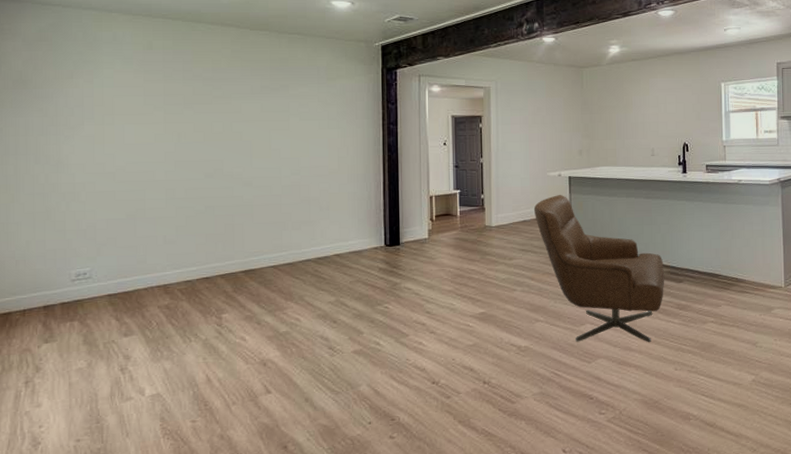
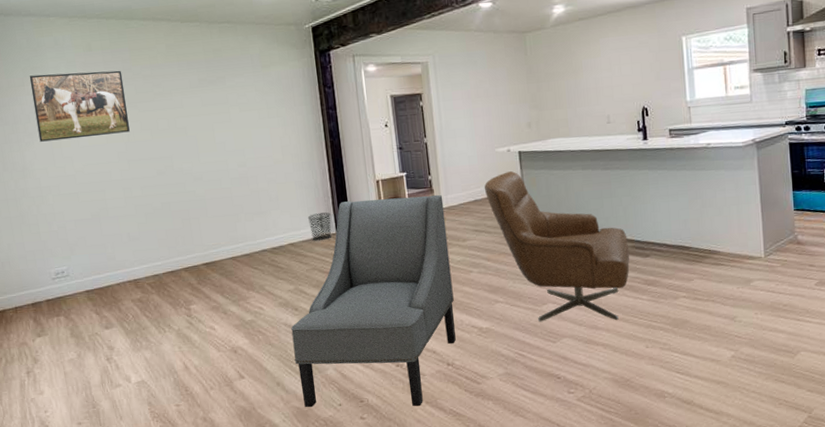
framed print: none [79,68,182,136] -> present [29,70,130,142]
chair: none [327,213,495,426] -> present [291,194,456,408]
waste bin: none [357,225,381,253] -> present [307,212,332,241]

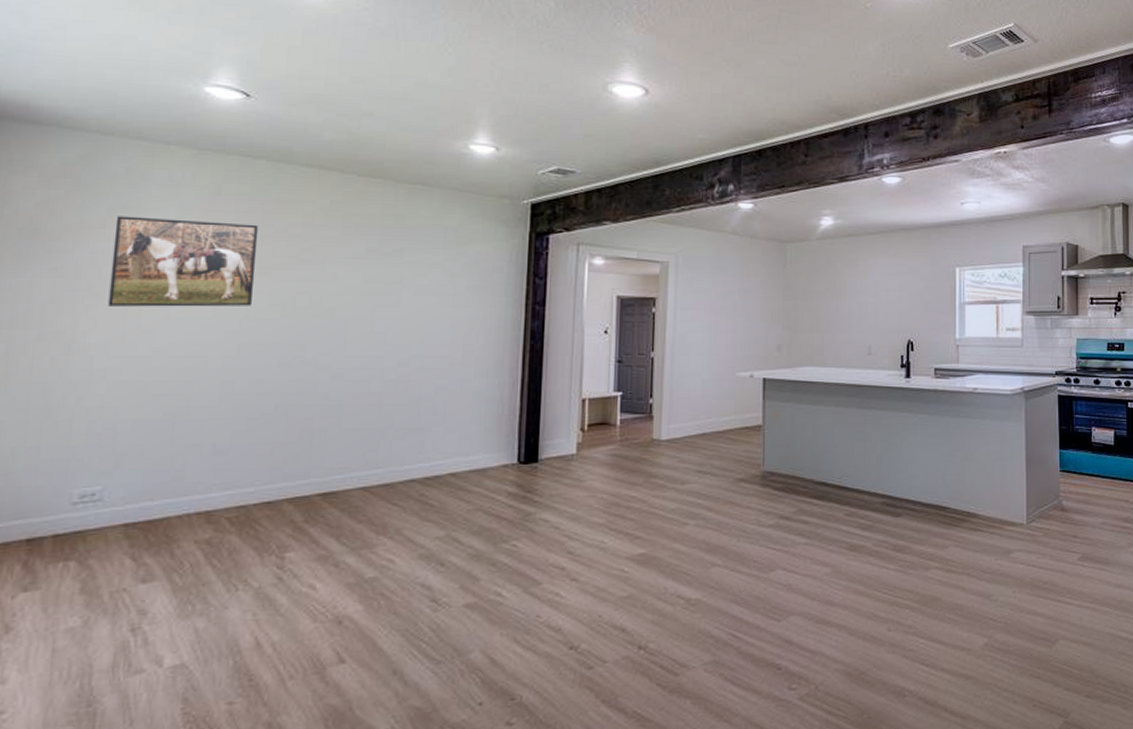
chair: present [291,194,456,408] -> none [425,422,664,708]
waste bin: present [307,212,332,241] -> none [481,435,514,473]
chair: present [484,171,630,322] -> none [716,401,879,594]

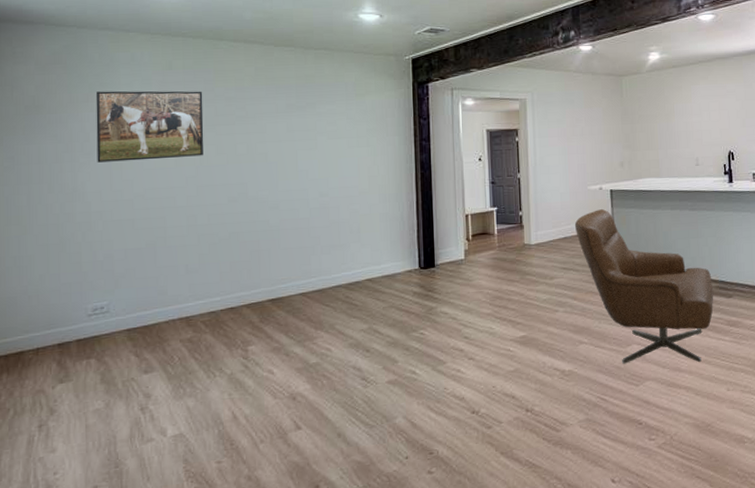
chair: none [716,401,879,594] -> present [574,209,714,364]

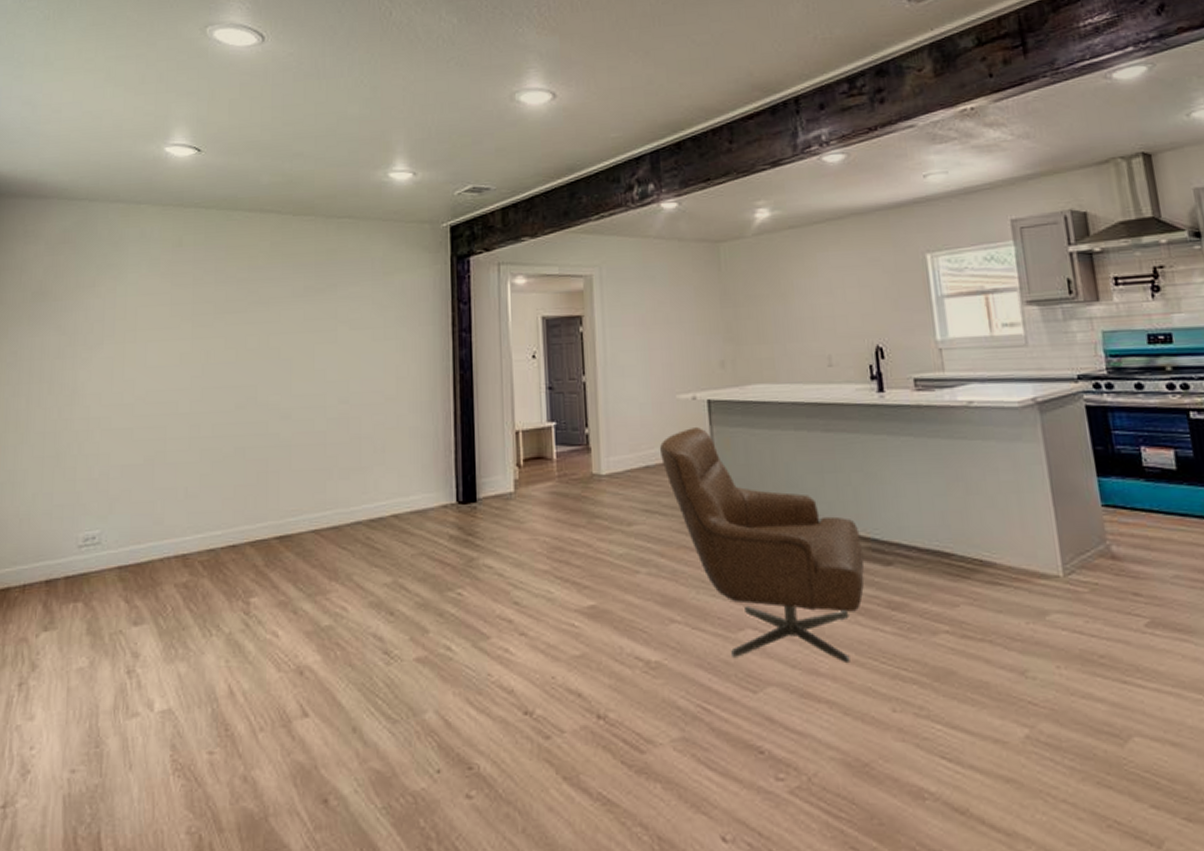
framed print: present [95,91,204,163] -> none [99,271,213,359]

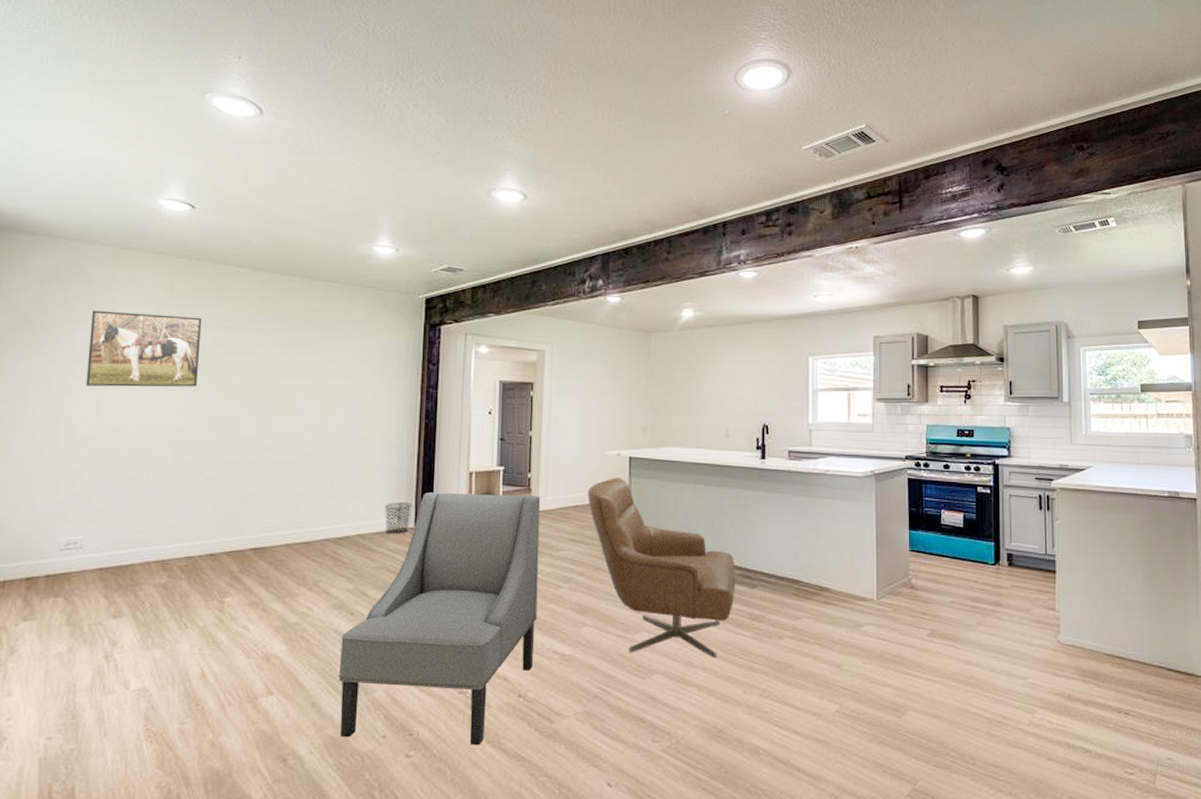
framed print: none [99,271,213,359] -> present [86,310,202,387]
chair: none [381,455,612,784] -> present [338,492,541,746]
waste bin: none [420,473,452,514] -> present [384,502,412,535]

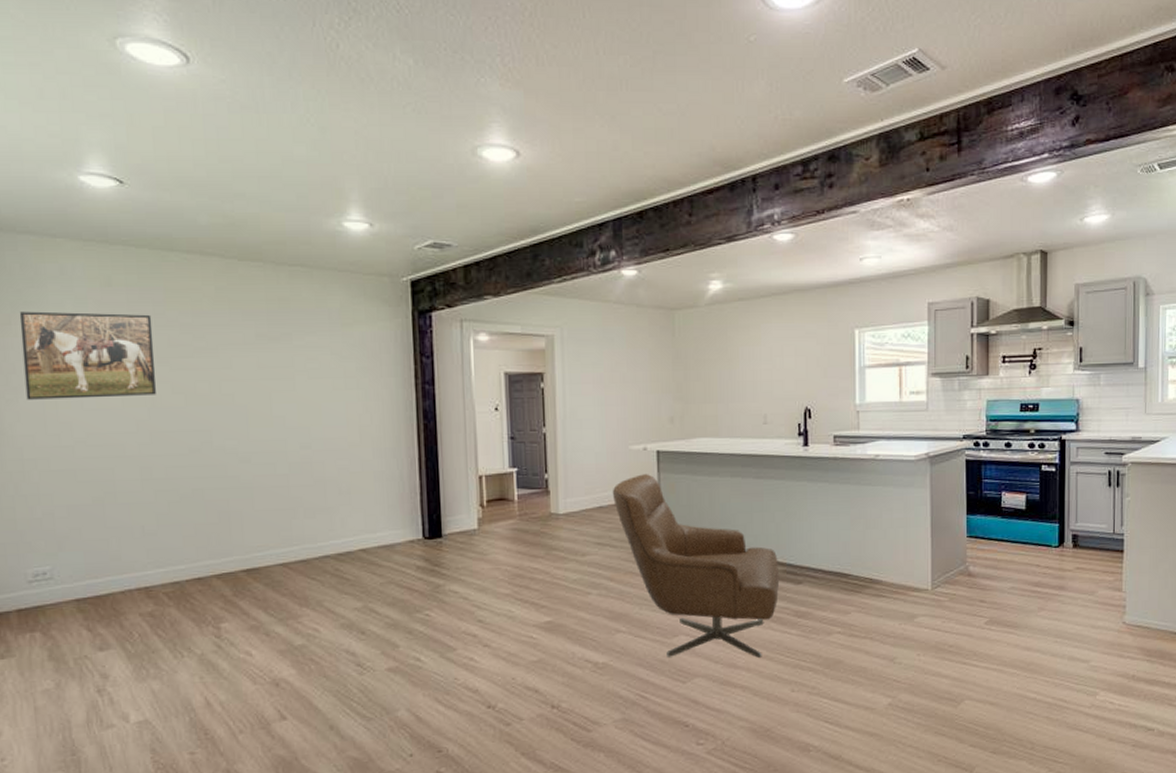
chair: present [338,492,541,746] -> none [354,497,565,759]
waste bin: present [384,502,412,535] -> none [386,512,418,548]

